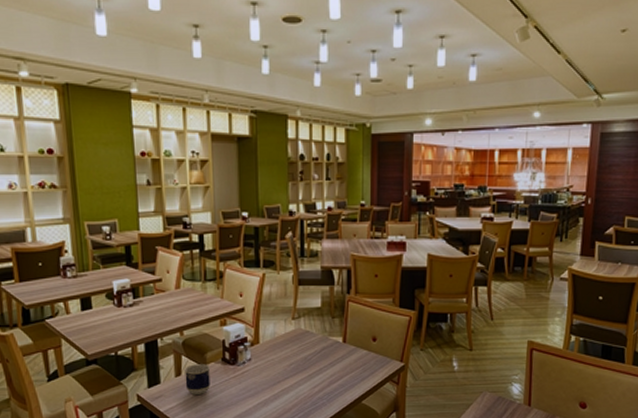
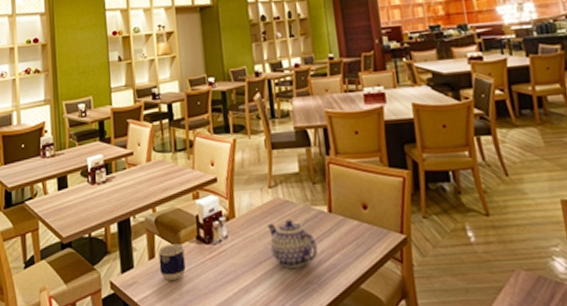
teapot: none [288,347,330,386] -> present [267,219,319,268]

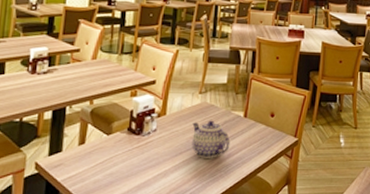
cup: present [158,244,186,282] -> none [87,133,116,165]

